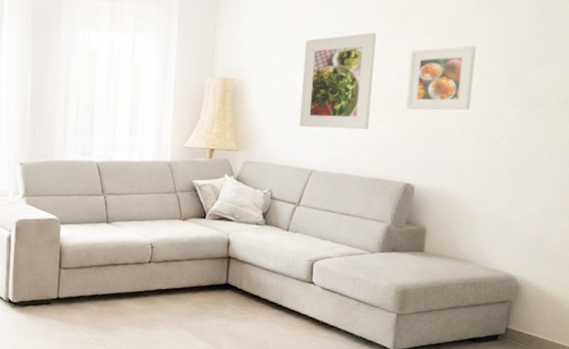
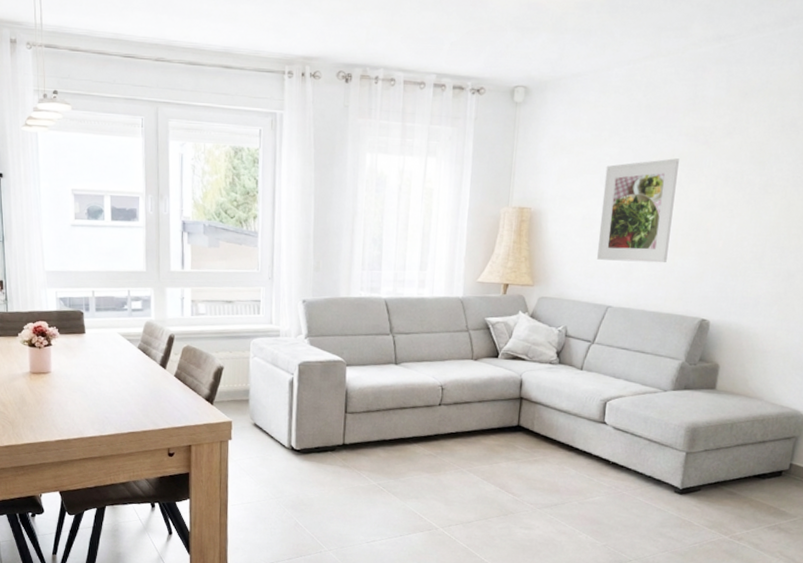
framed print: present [405,46,476,111] -> none [705,173,779,243]

